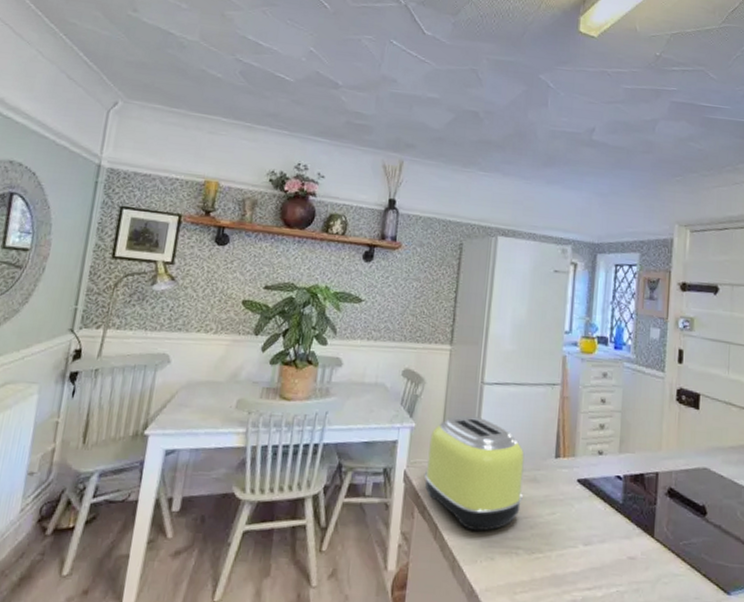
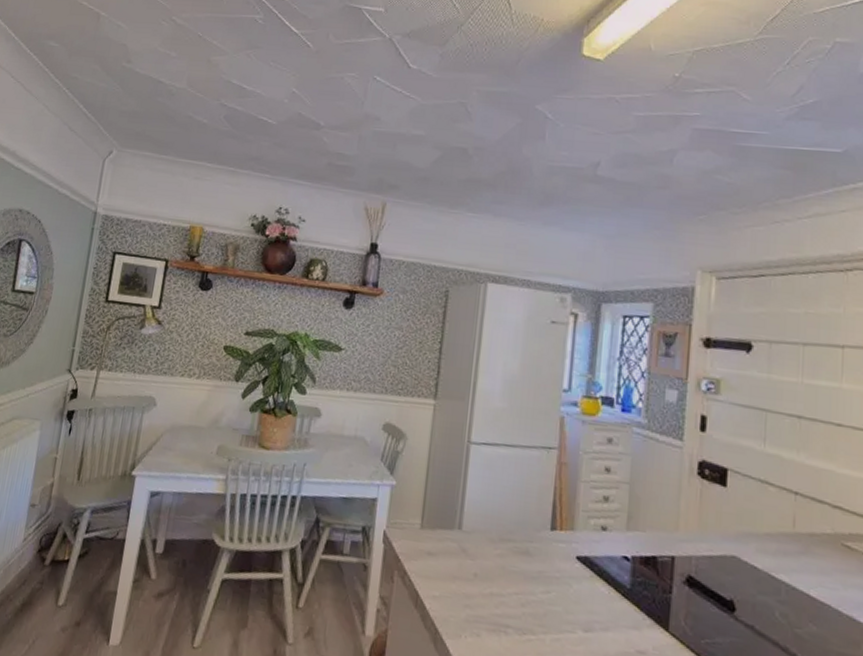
toaster: present [424,415,525,532] -> none [404,476,516,604]

